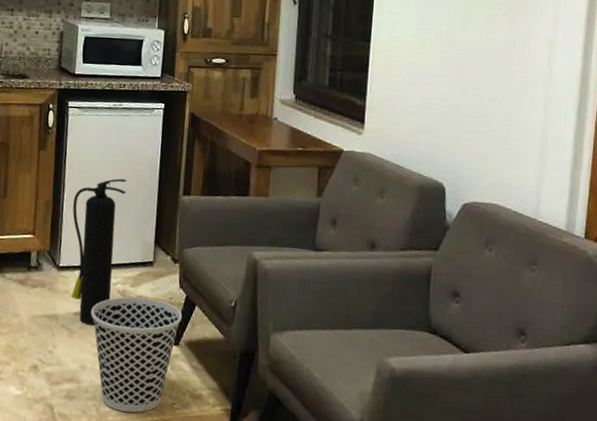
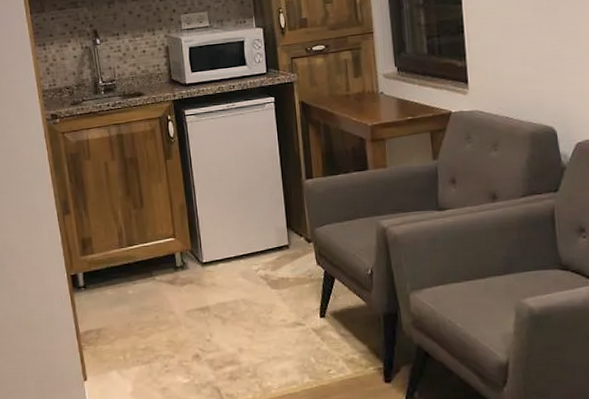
fire extinguisher: present [71,178,127,325] -> none [205,173,255,311]
wastebasket: present [91,297,183,413] -> none [239,278,325,384]

